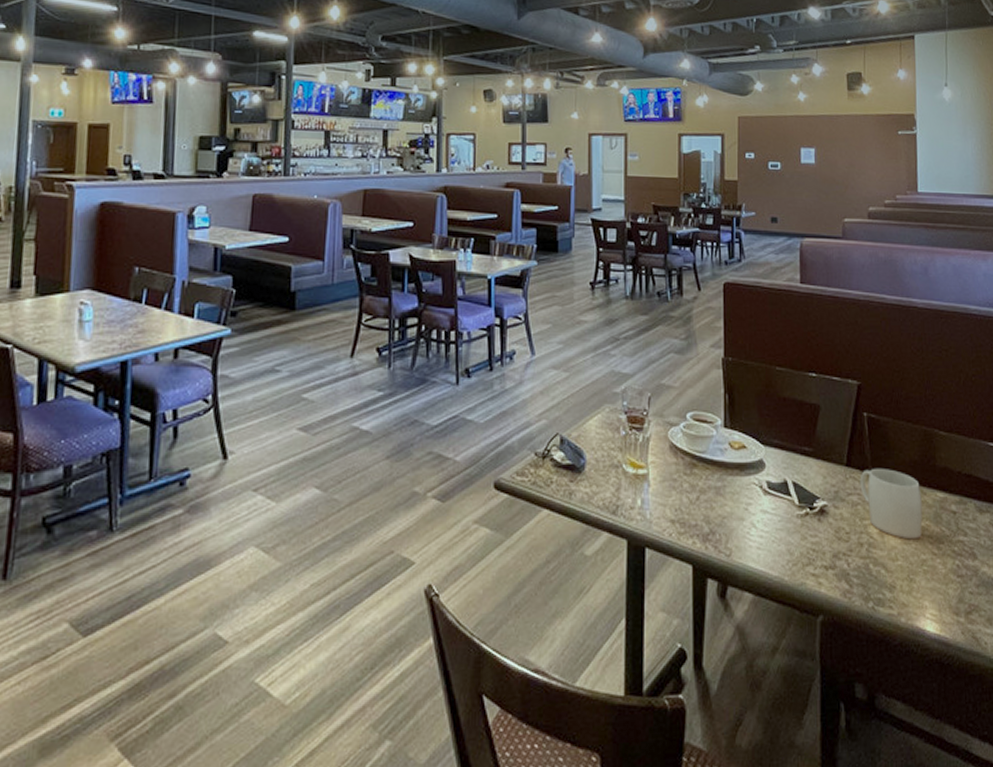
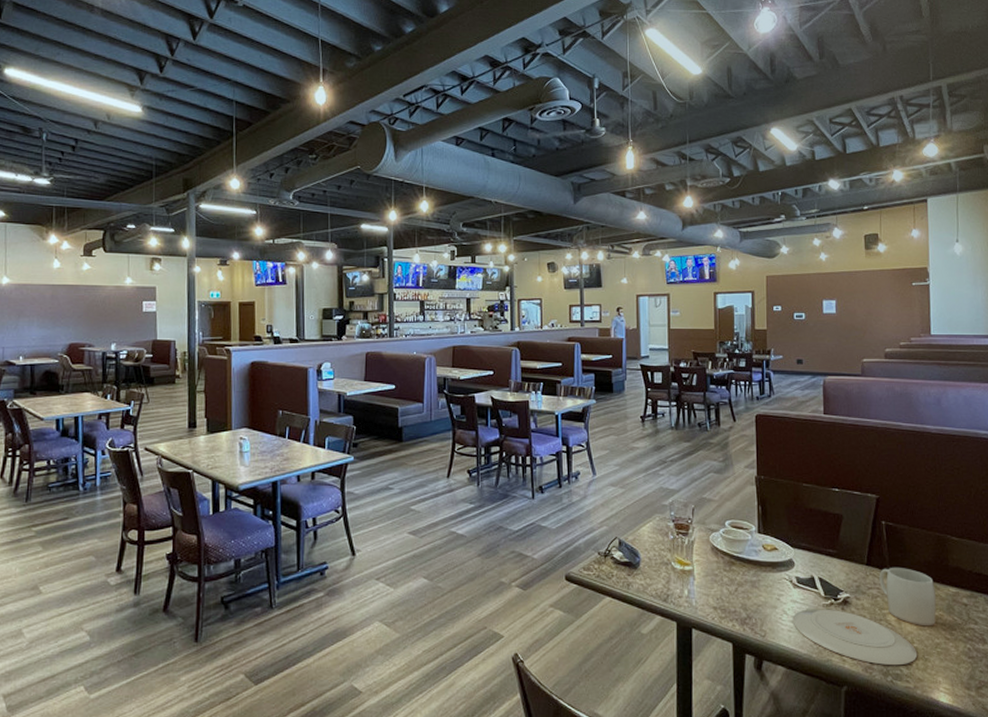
plate: none [762,520,902,589] -> present [792,609,918,666]

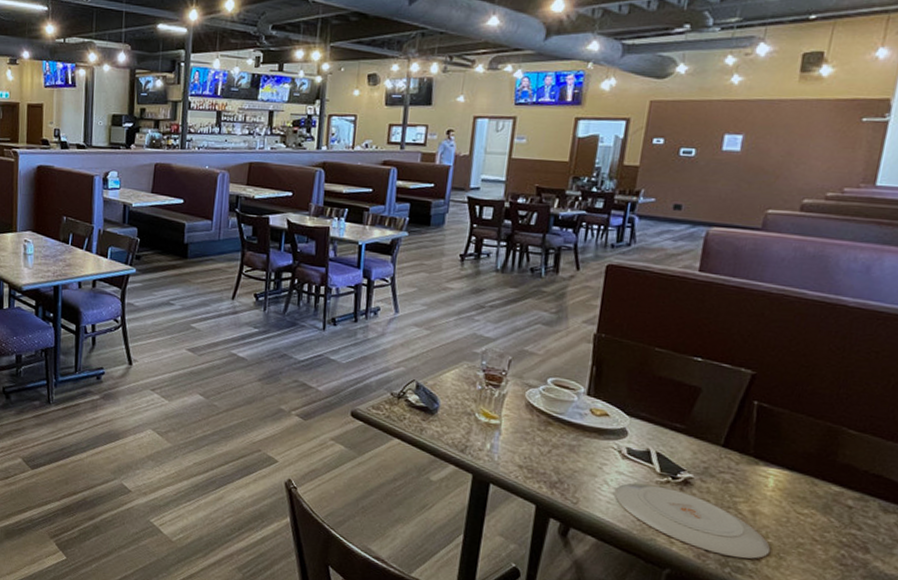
mug: present [879,567,937,627] -> none [735,453,812,524]

